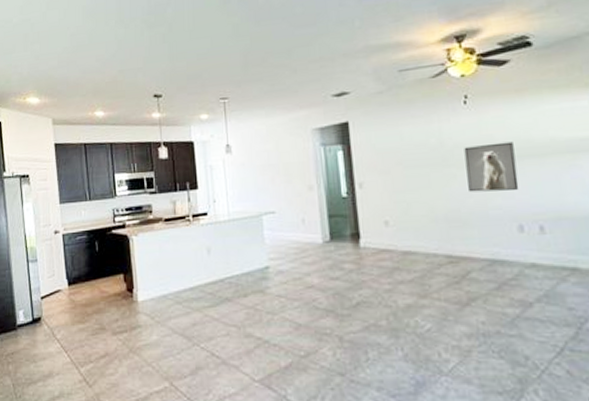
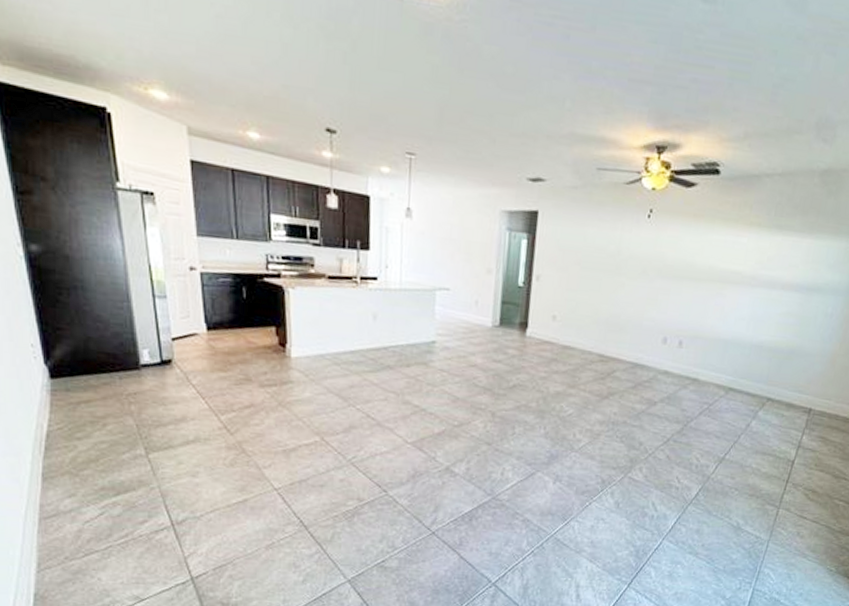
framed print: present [464,141,519,192] -> none [632,259,679,307]

